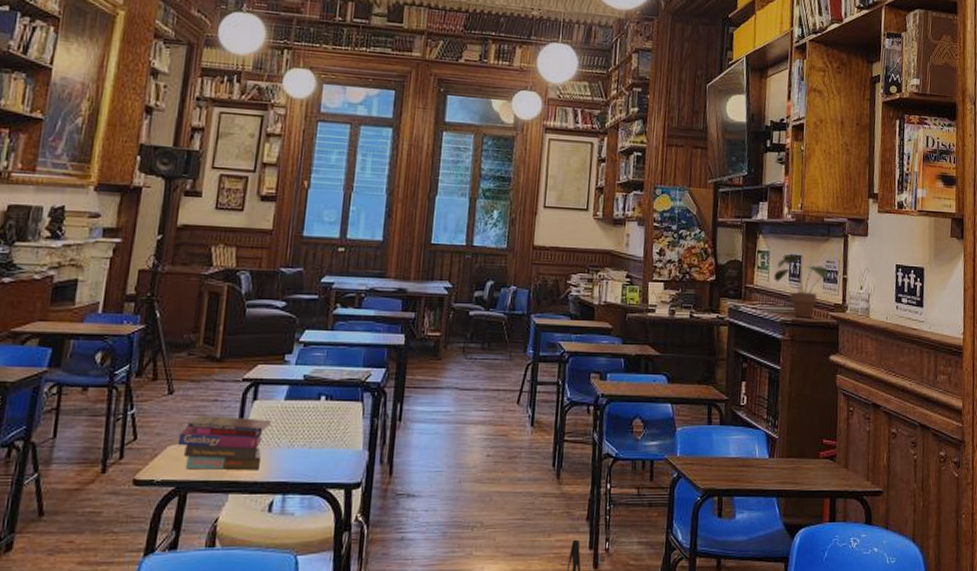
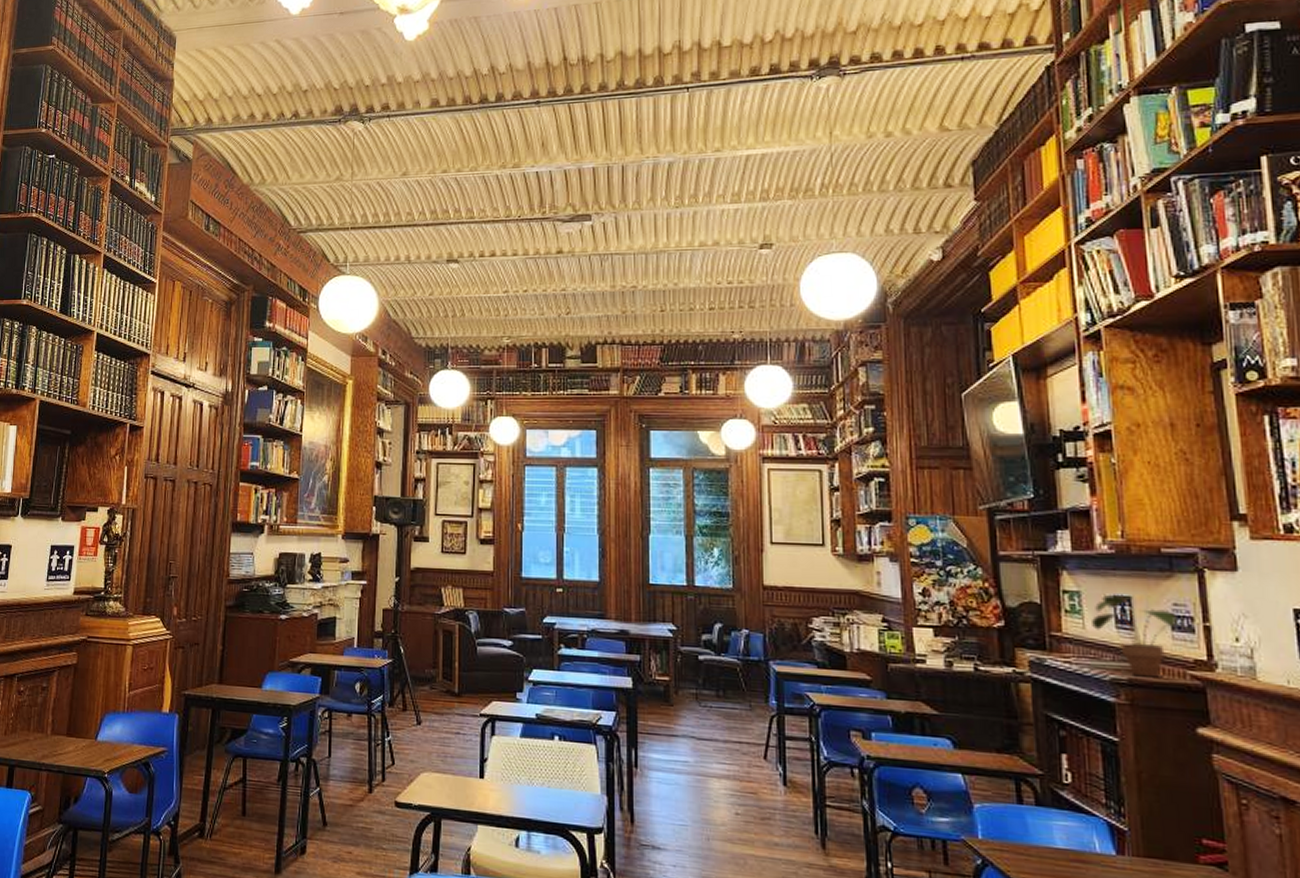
books: present [177,416,270,471] -> none [429,747,509,805]

